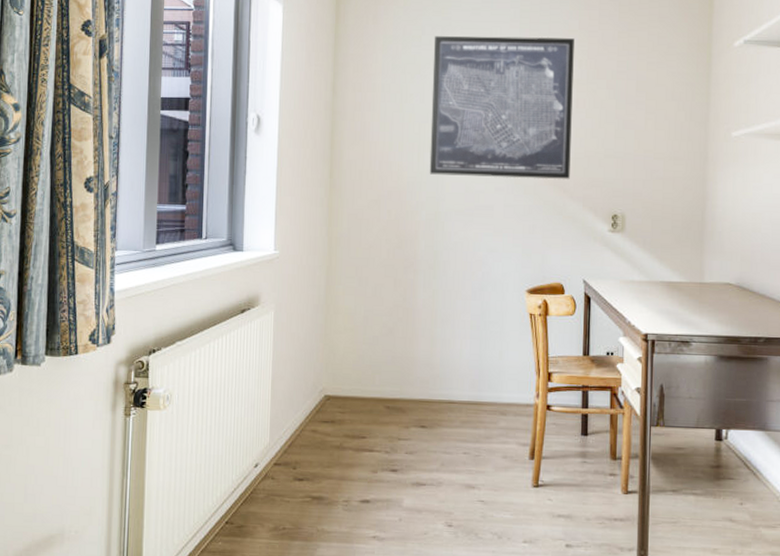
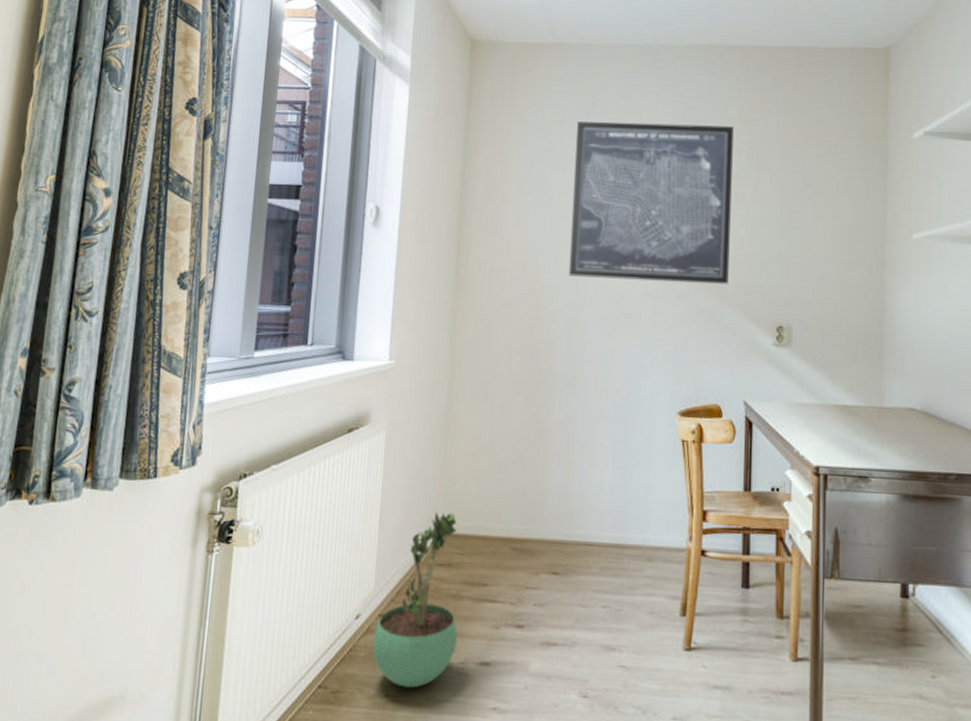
potted plant: none [271,378,341,522] -> present [373,512,457,688]

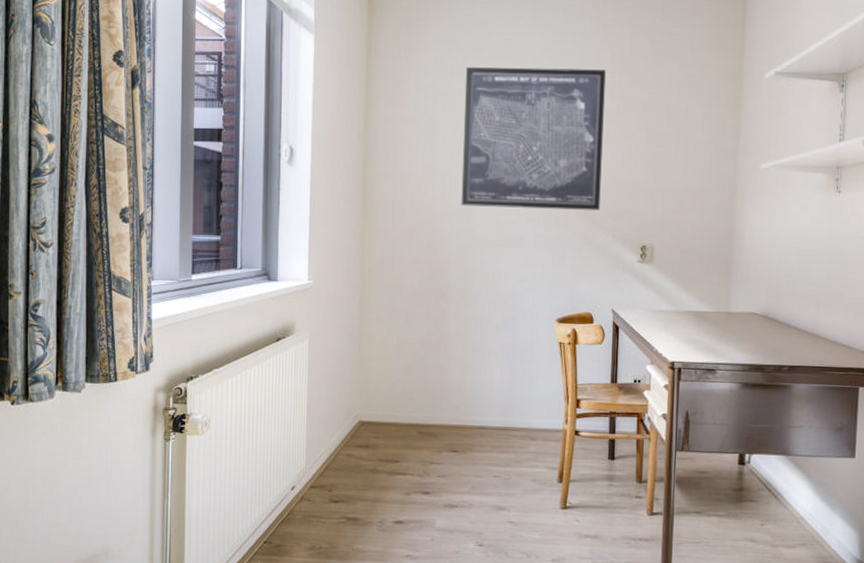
potted plant: present [373,512,457,688] -> none [307,405,375,542]

